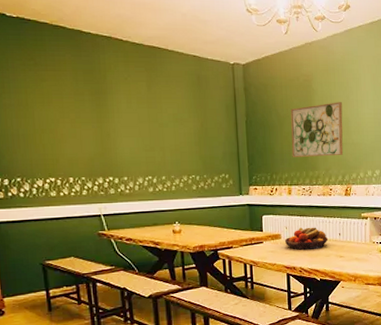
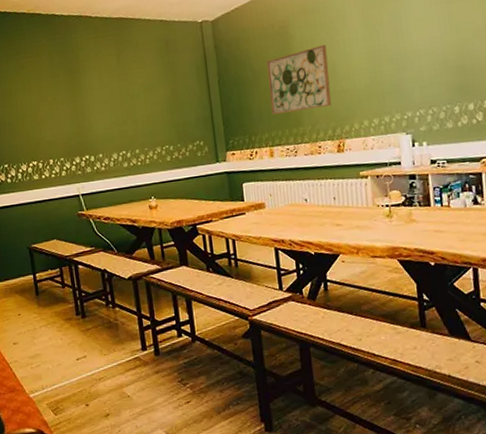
fruit bowl: present [284,227,329,250] -> none [269,192,321,220]

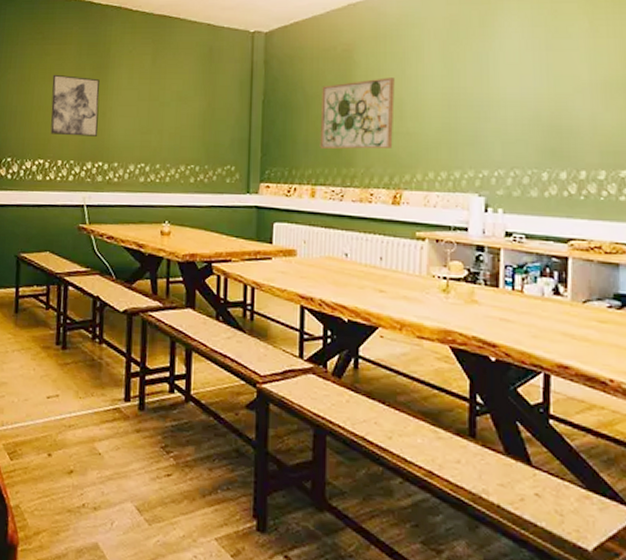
wall art: none [31,83,80,138] -> present [50,74,100,136]

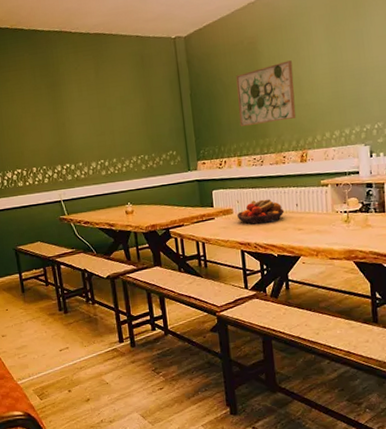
wall art: present [50,74,100,136] -> none [15,95,61,147]
fruit bowl: none [300,243,364,276] -> present [236,199,285,225]

